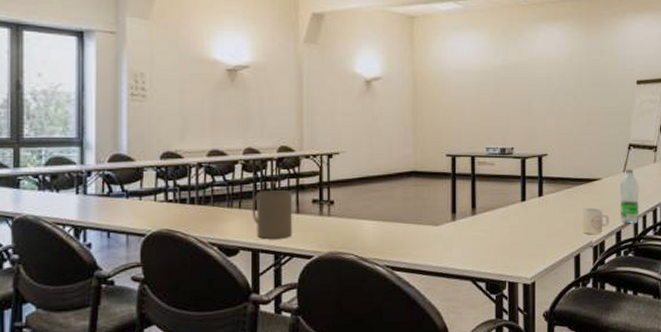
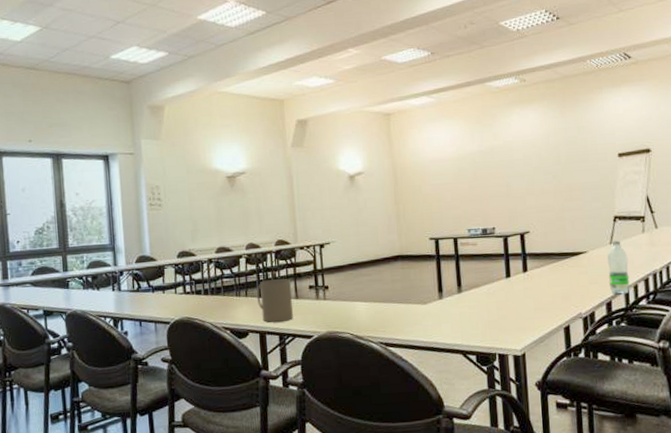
mug: present [582,208,610,235] -> none [569,280,599,307]

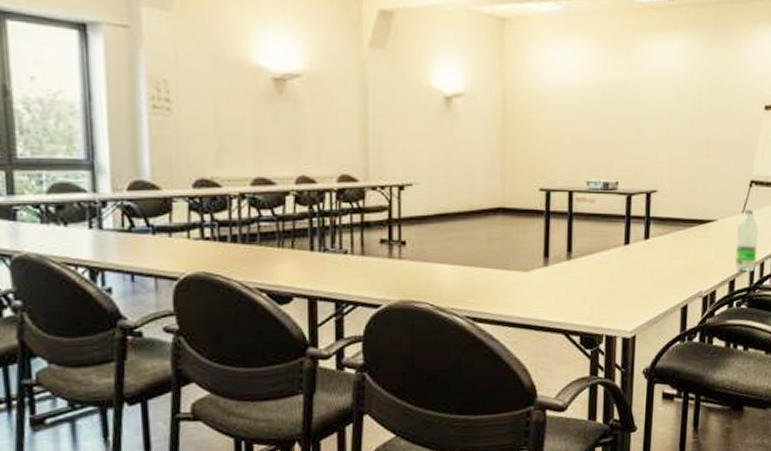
cup: present [256,279,294,322] -> none [307,228,357,285]

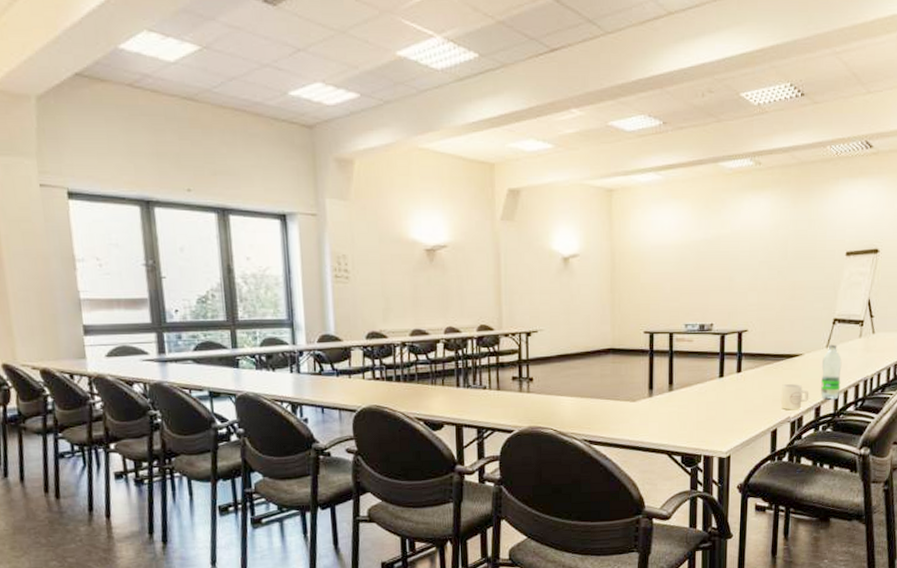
mug: none [692,254,723,284] -> present [780,384,809,411]

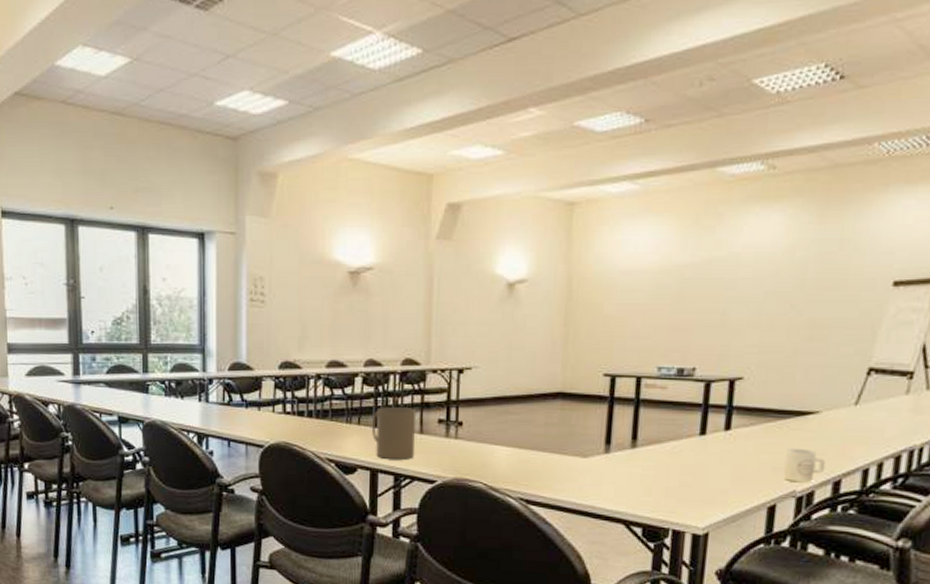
cup: none [454,368,494,414] -> present [371,407,416,459]
bottle: present [820,344,842,400] -> none [842,401,878,473]

